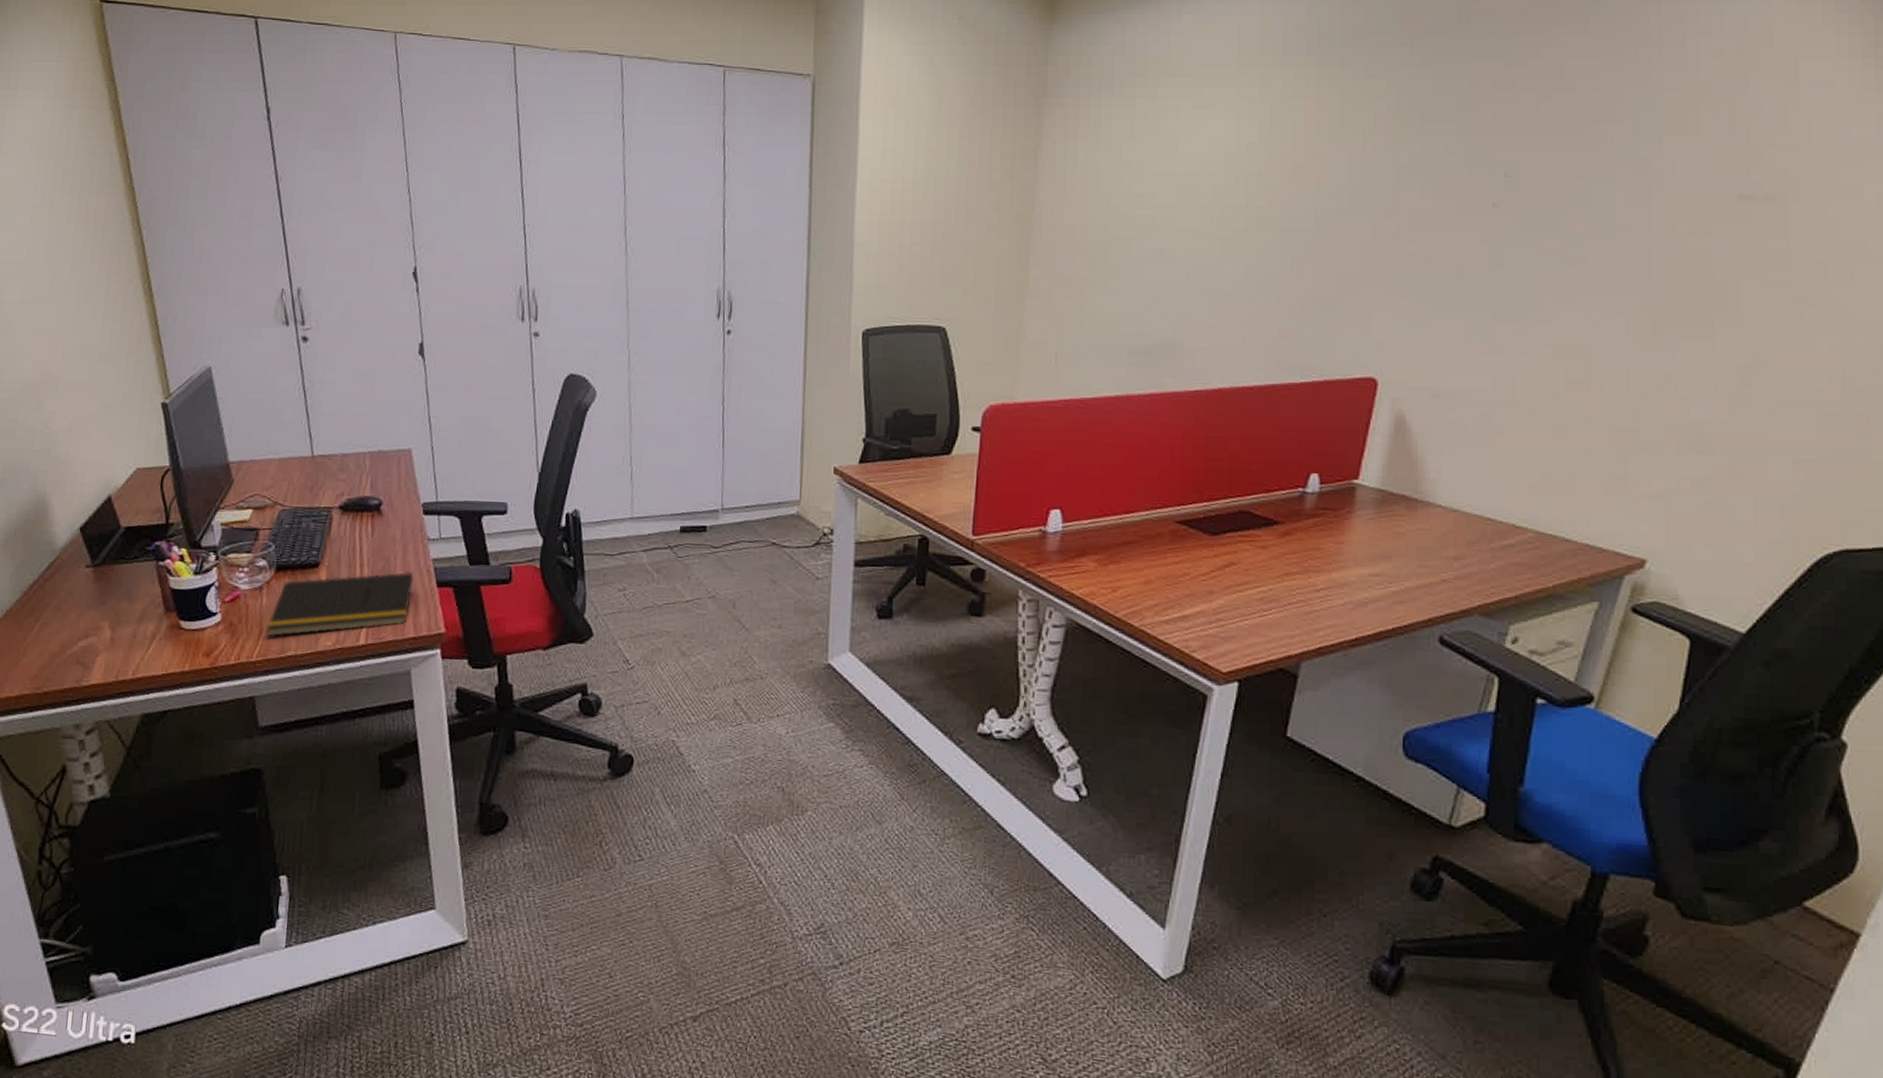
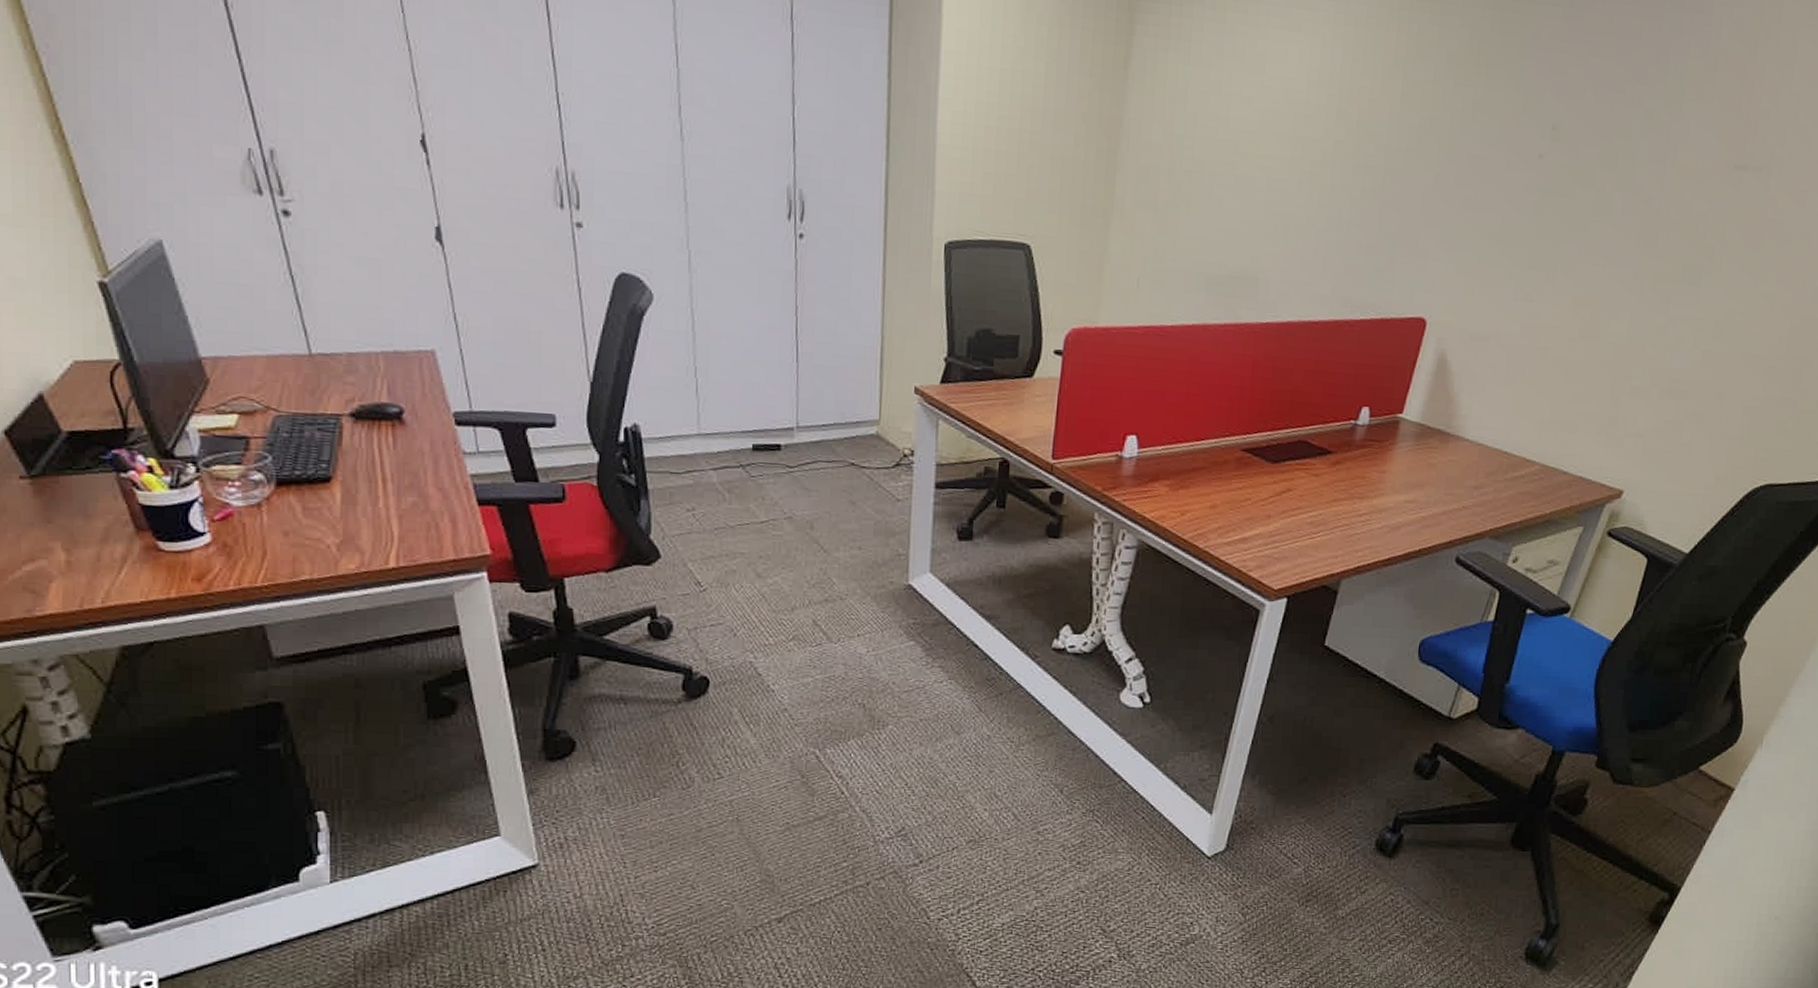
notepad: present [266,571,414,637] -> none [270,488,449,560]

